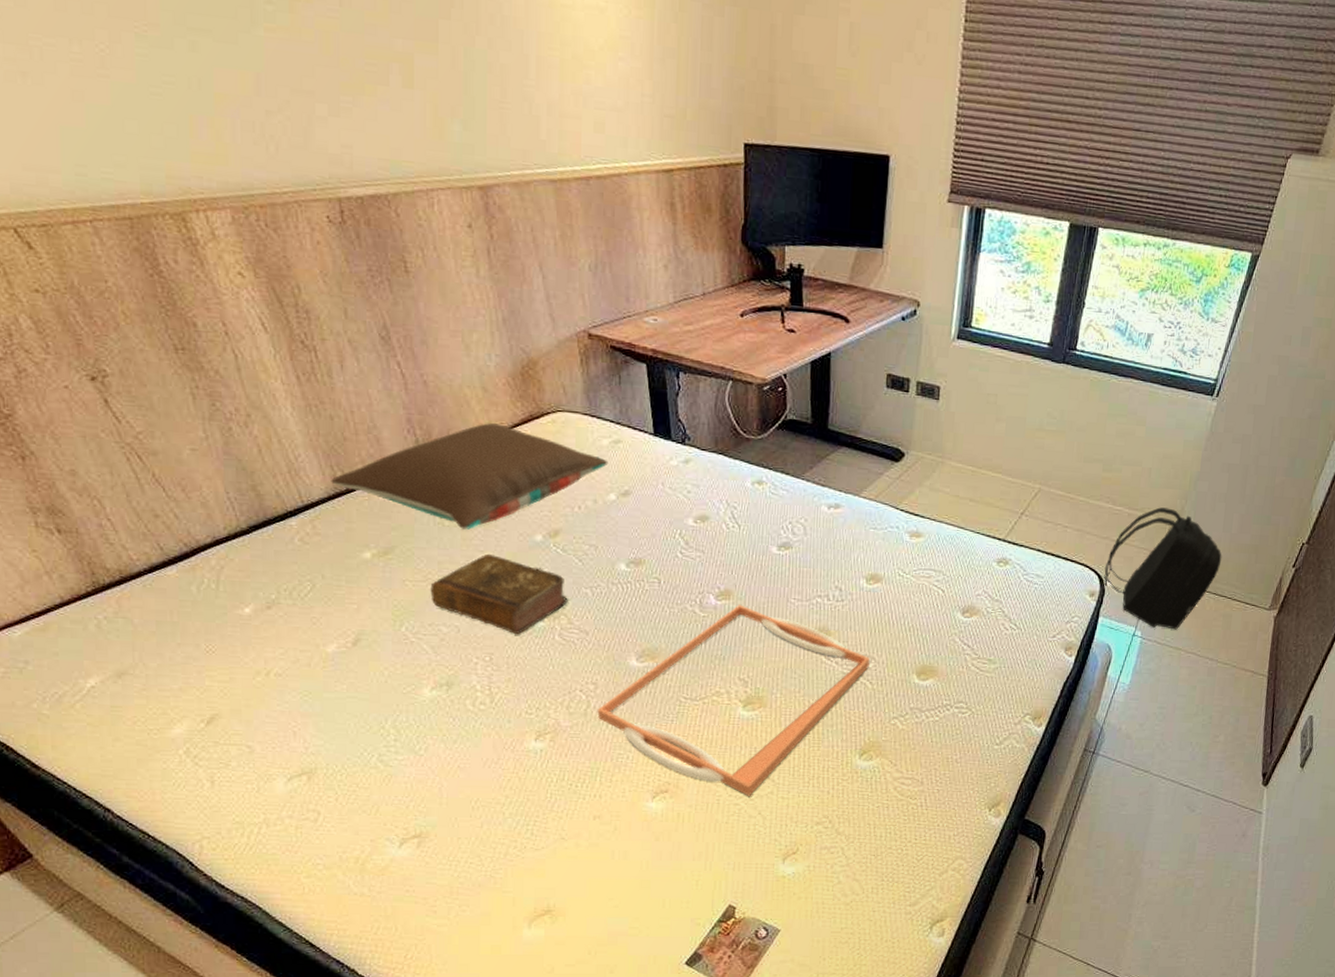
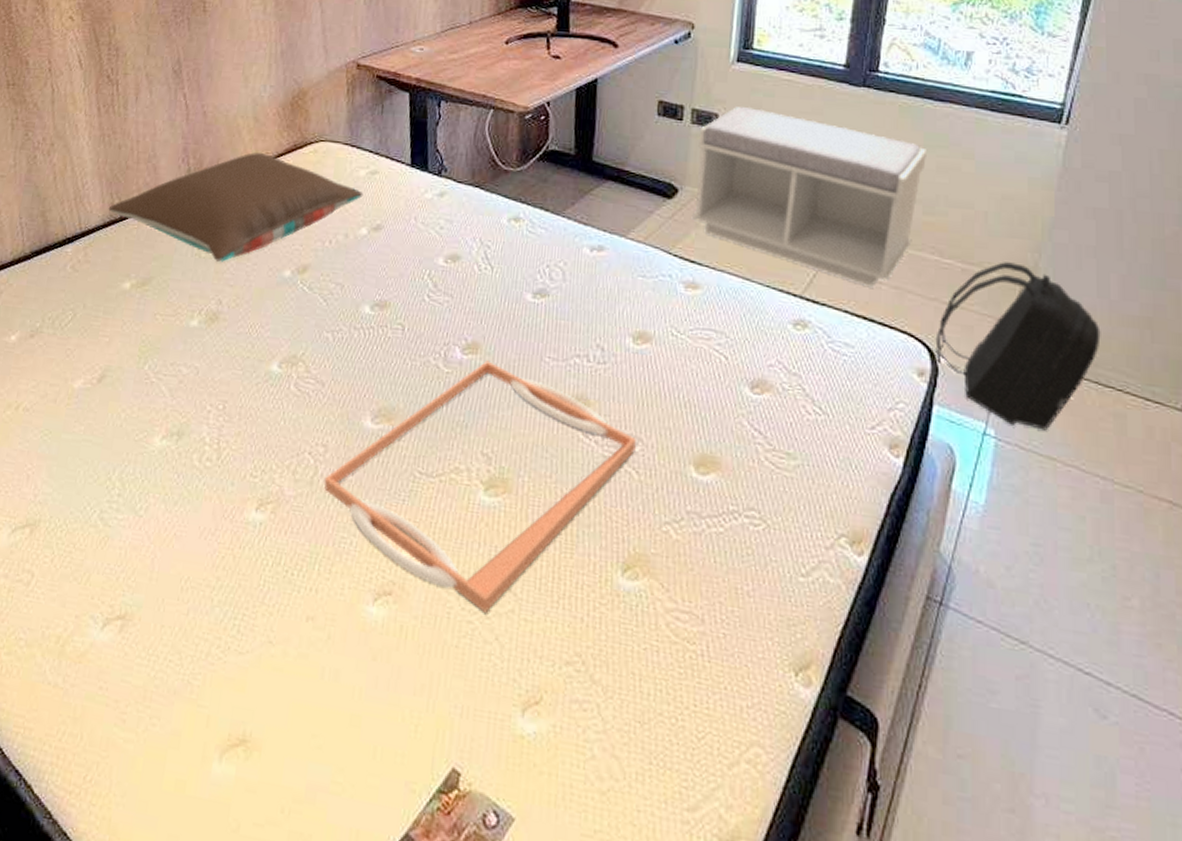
book: present [430,553,568,635] -> none [177,288,308,382]
bench: none [916,379,1110,531] -> present [691,106,926,288]

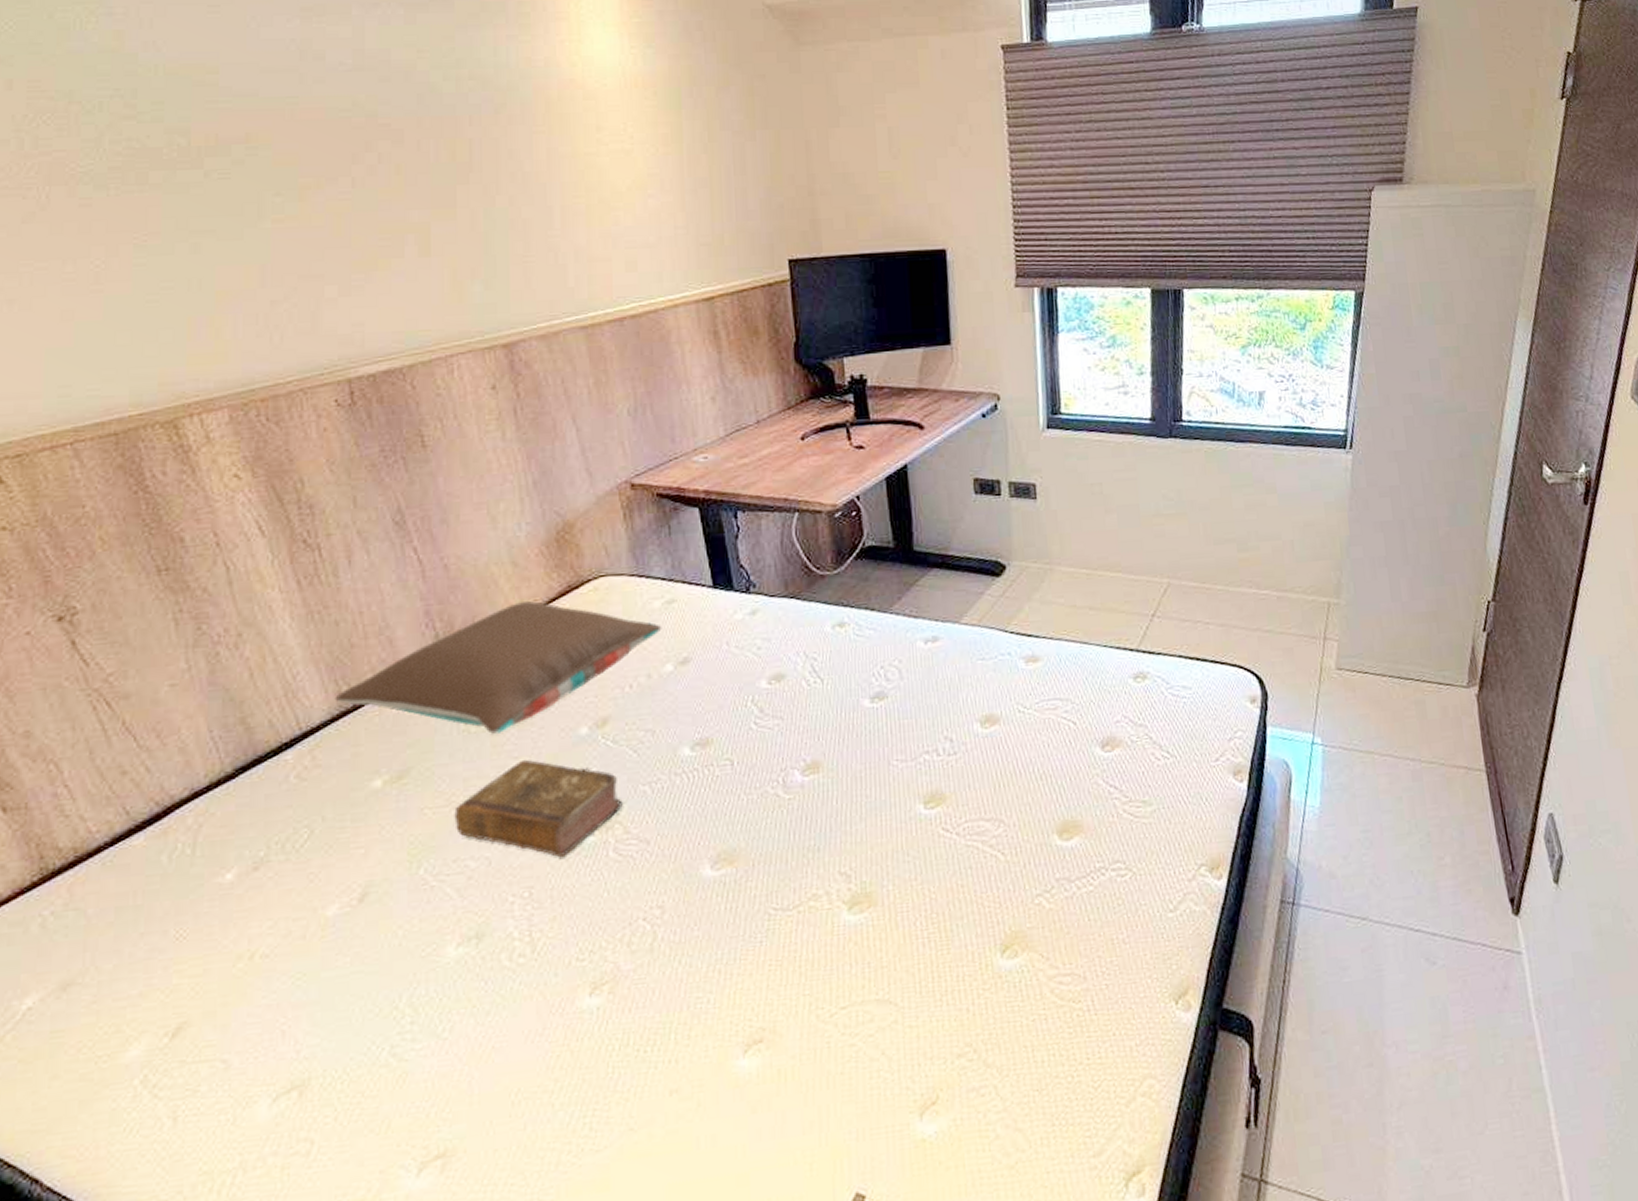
book: none [177,288,308,382] -> present [454,759,623,858]
serving tray: present [324,360,636,613] -> none [666,777,998,1032]
bench: present [691,106,926,288] -> none [1019,472,1235,629]
backpack: present [933,262,1101,431] -> none [1261,583,1398,730]

